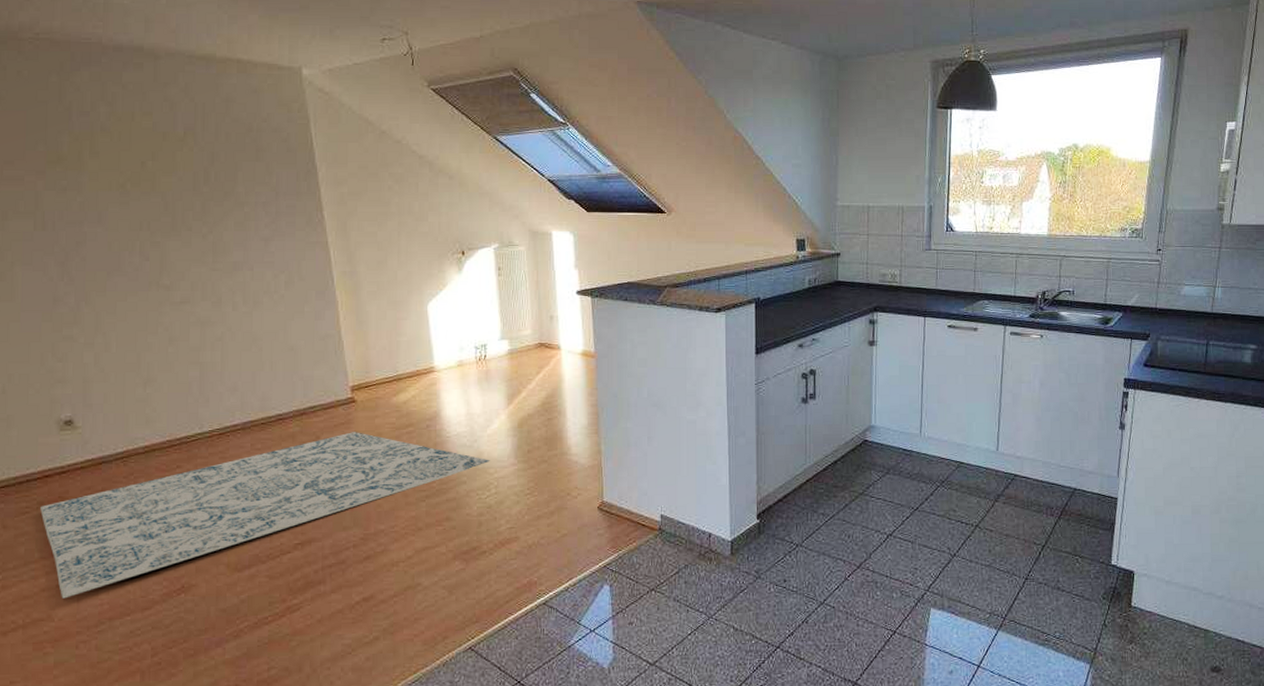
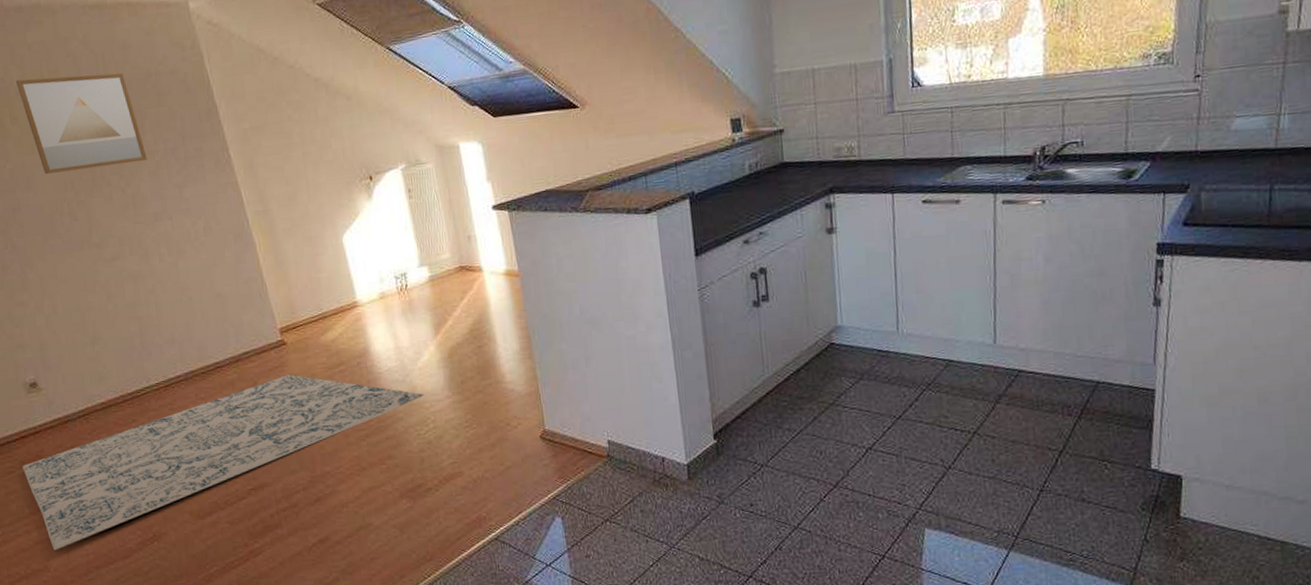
wall art: none [103,116,235,211] -> present [16,73,147,174]

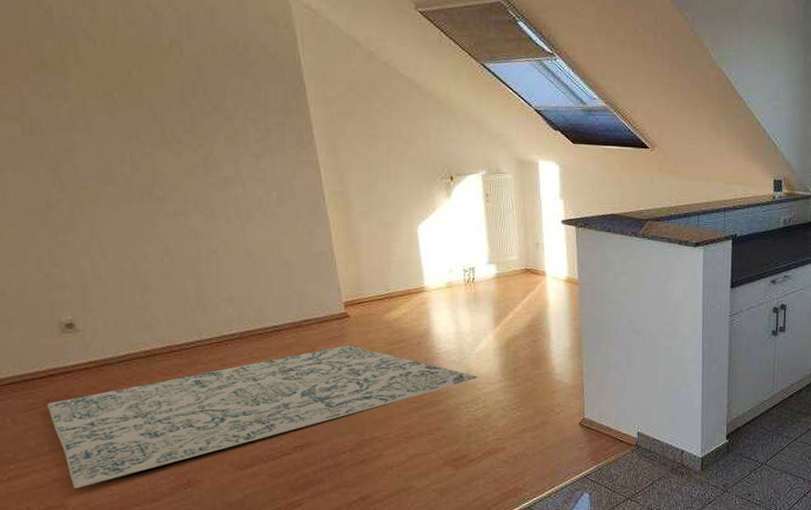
wall art: present [16,73,147,174] -> none [85,22,225,125]

